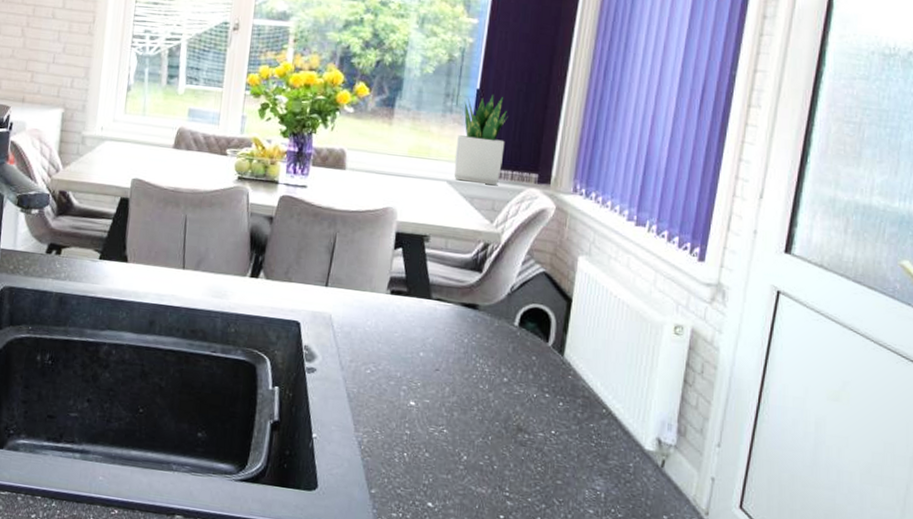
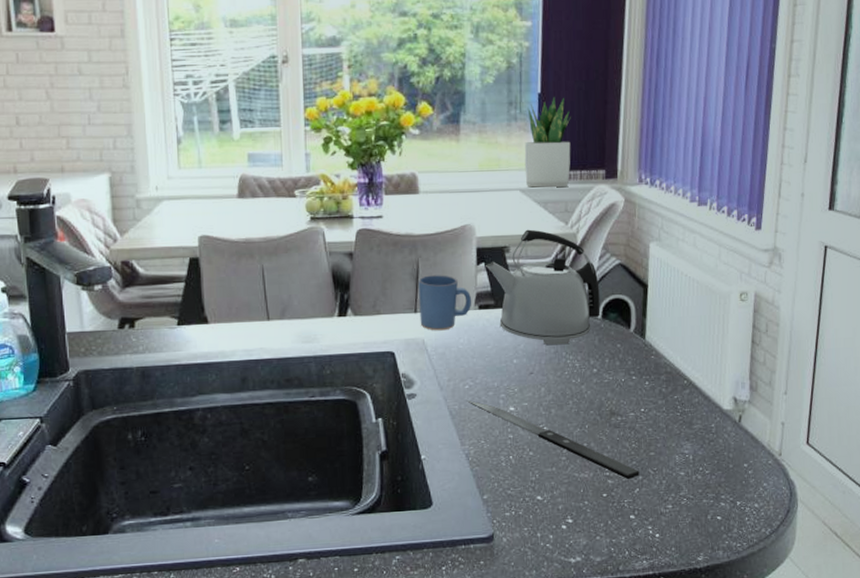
mug: none [329,251,385,310] -> present [418,275,472,331]
kitchen knife: none [367,386,543,506] -> present [467,400,640,480]
kettle: none [403,221,520,347] -> present [486,229,601,346]

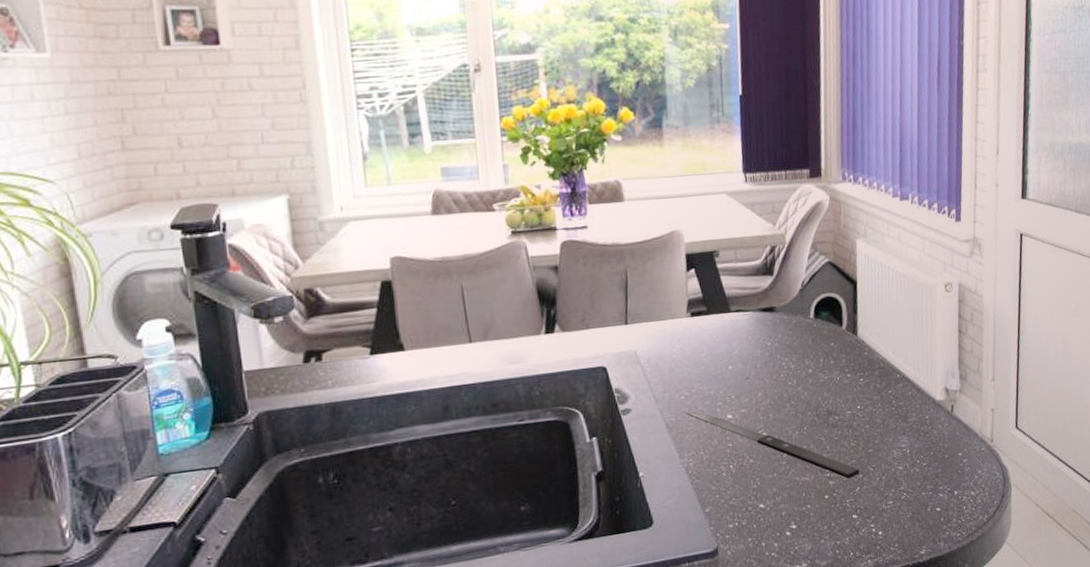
mug: present [418,275,472,331] -> none [628,283,684,342]
kettle: present [486,229,601,346] -> none [696,232,813,349]
planter: present [524,97,571,188] -> none [729,99,775,190]

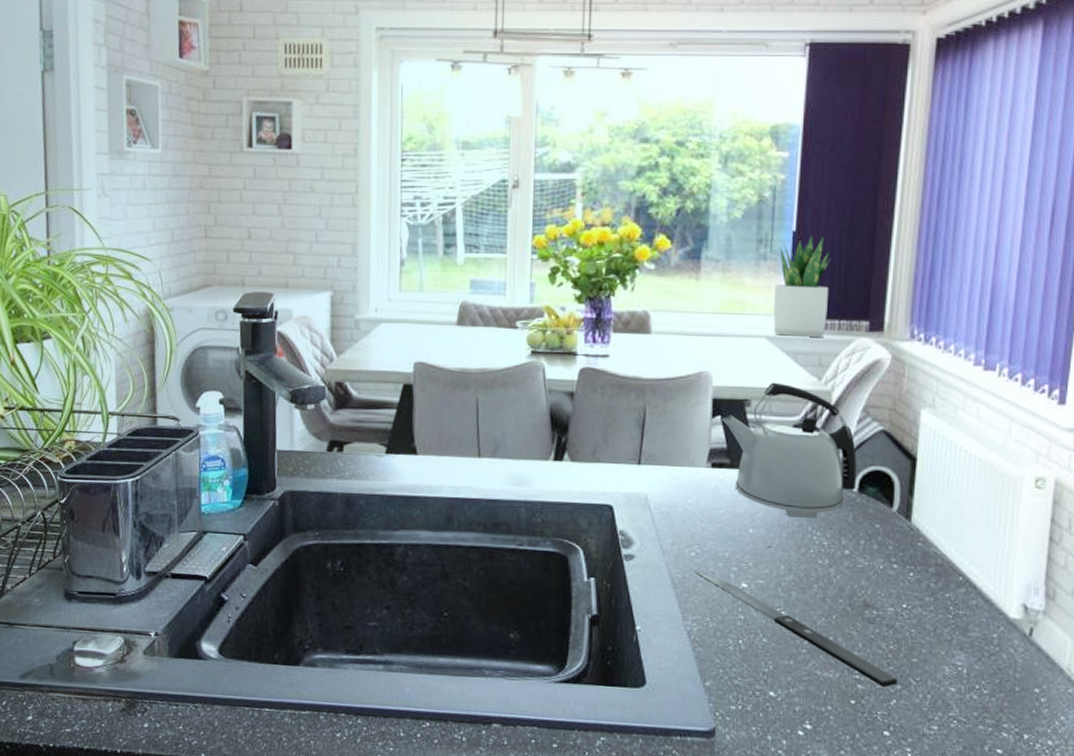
kettle: none [696,232,813,349] -> present [722,382,857,518]
planter: none [729,99,775,190] -> present [773,236,831,338]

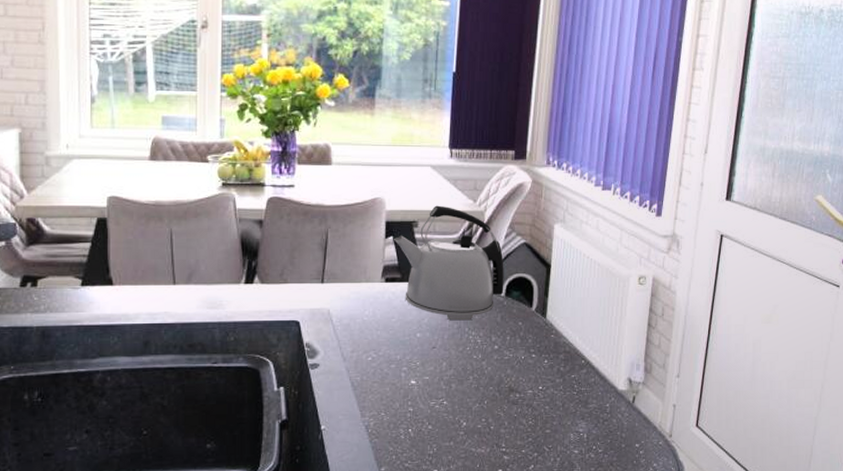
kitchen knife: present [692,570,898,688] -> none [369,372,535,457]
planter: present [773,236,831,338] -> none [436,77,484,166]

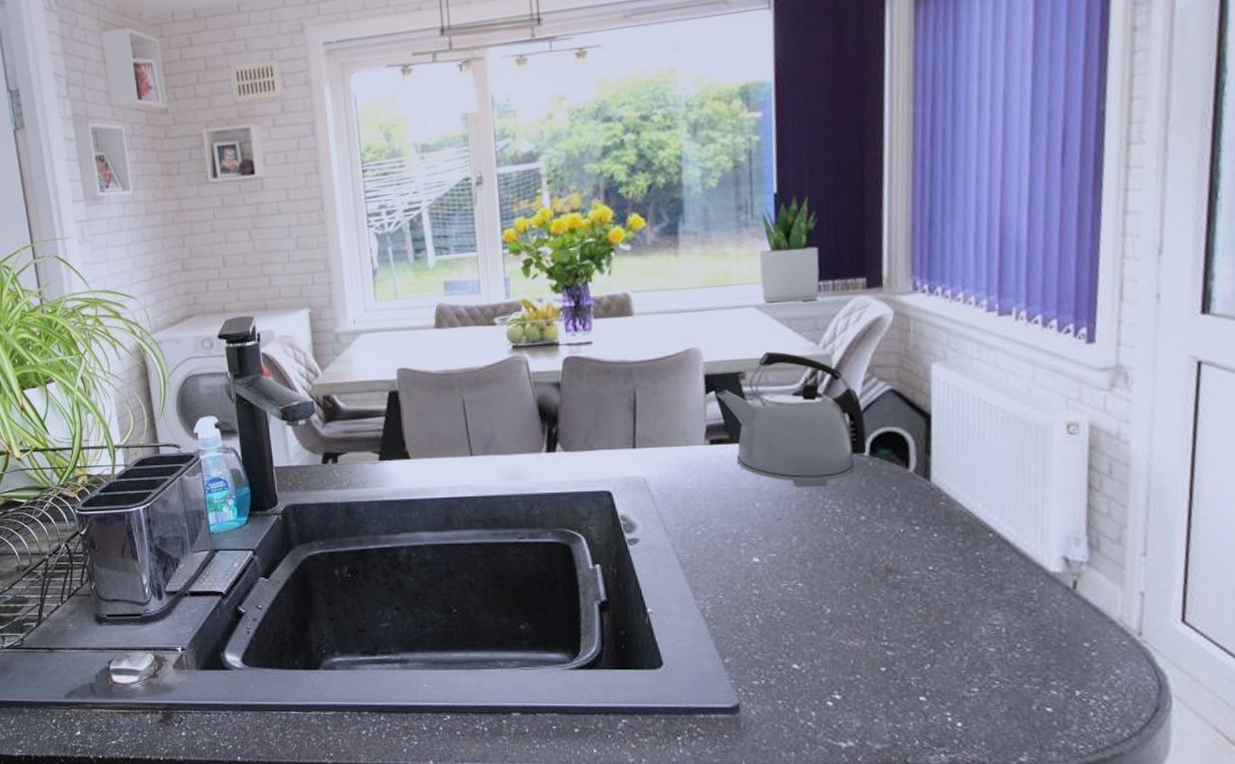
planter: none [436,77,484,166] -> present [759,196,820,303]

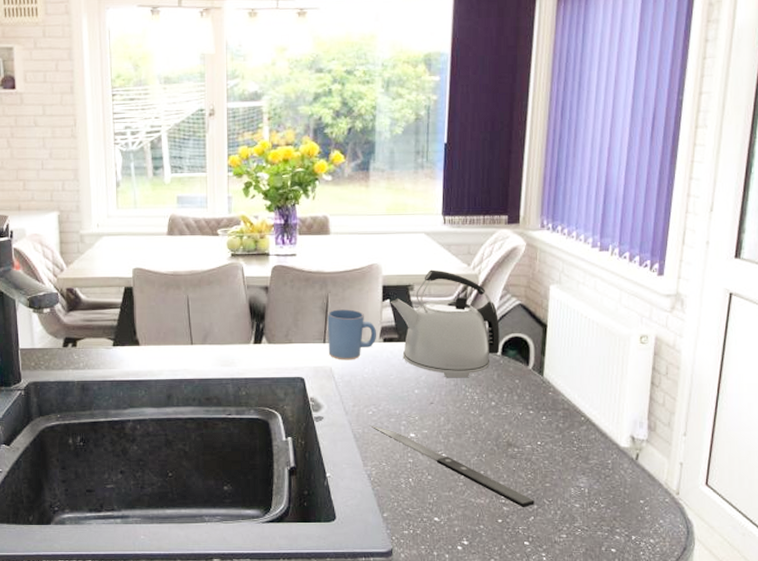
mug: none [636,405,702,469] -> present [328,309,377,360]
kitchen knife: none [700,548,930,653] -> present [370,425,535,508]
planter: present [759,196,820,303] -> none [430,147,476,232]

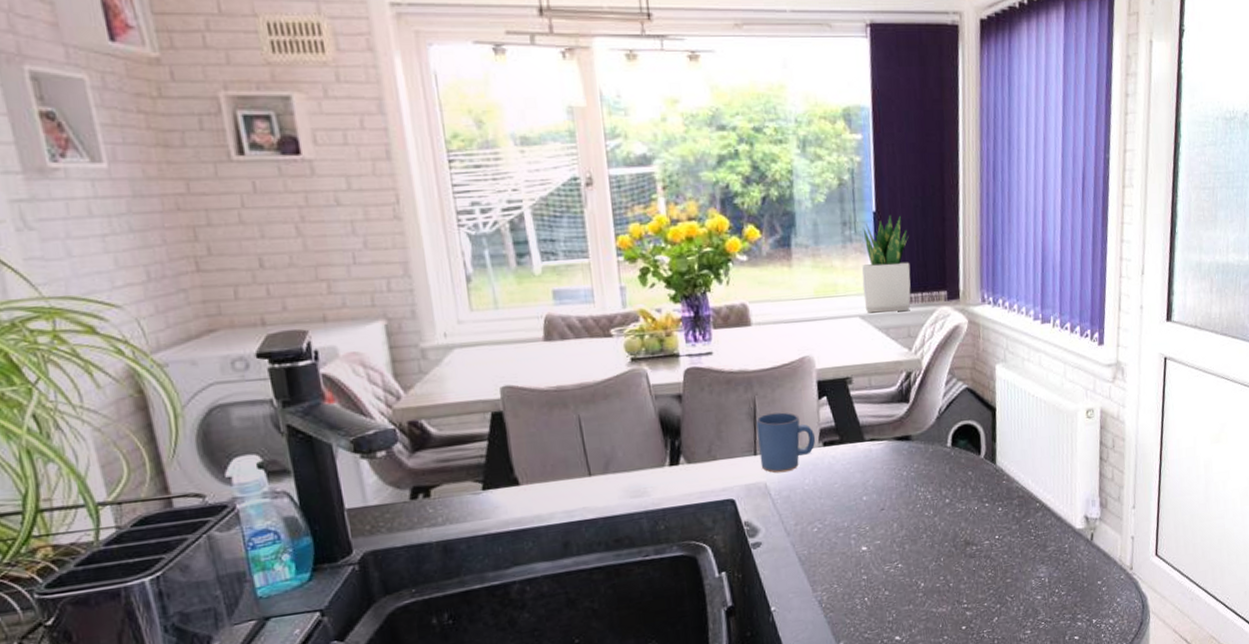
kitchen knife: present [370,425,535,508] -> none [817,544,997,610]
kettle: present [391,270,500,378] -> none [828,357,950,479]
planter: none [430,147,476,232] -> present [862,216,911,313]

